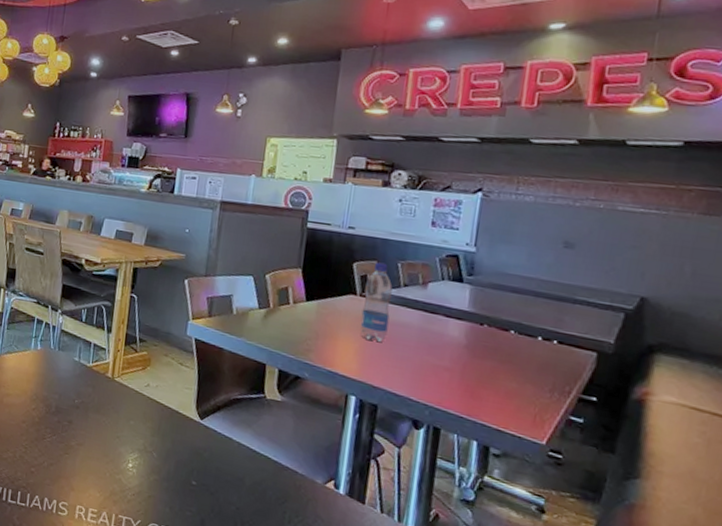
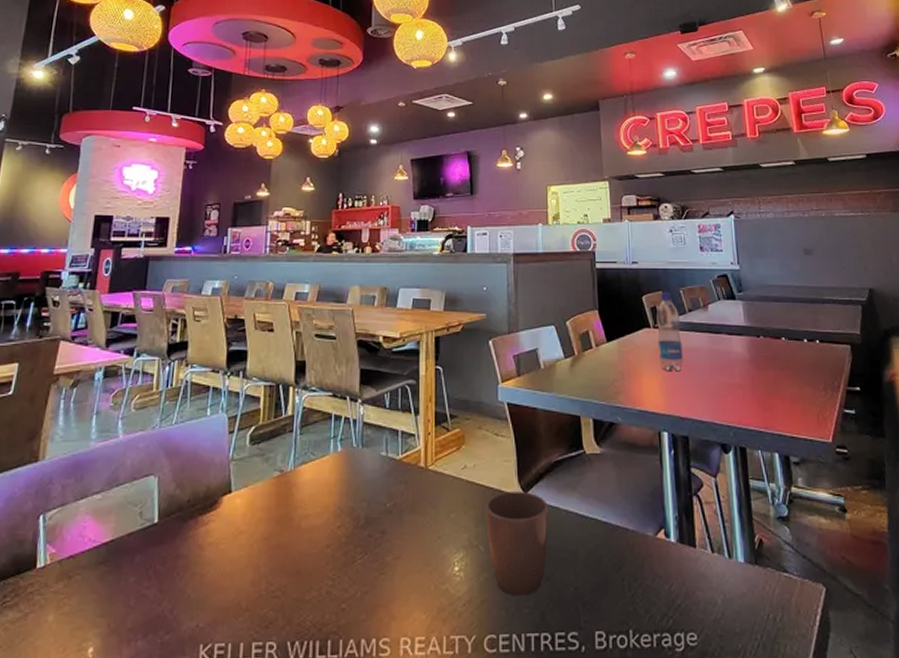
cup: none [161,413,222,502] -> present [486,492,549,596]

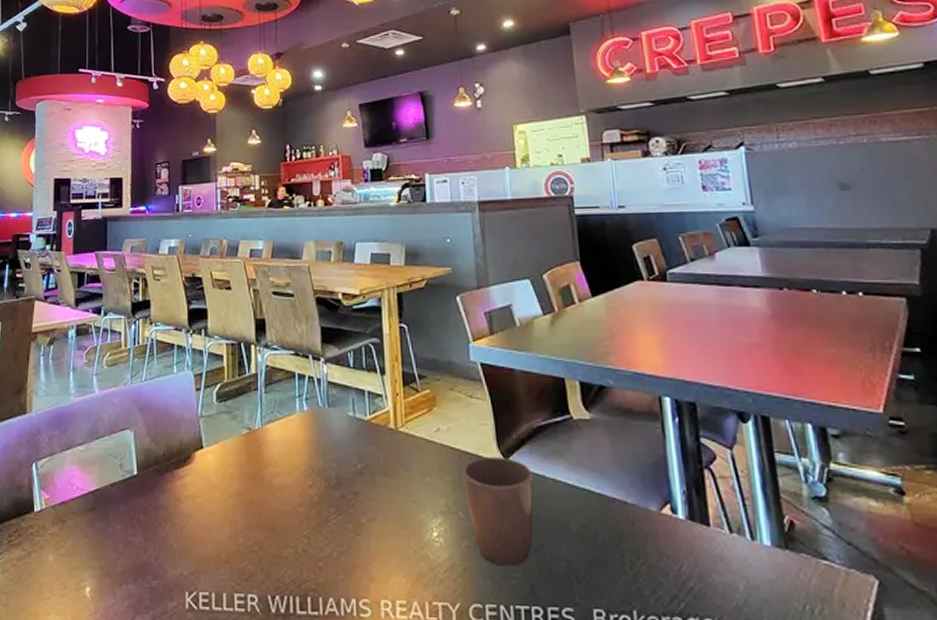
bottle: present [656,292,683,372] -> none [650,239,686,330]

